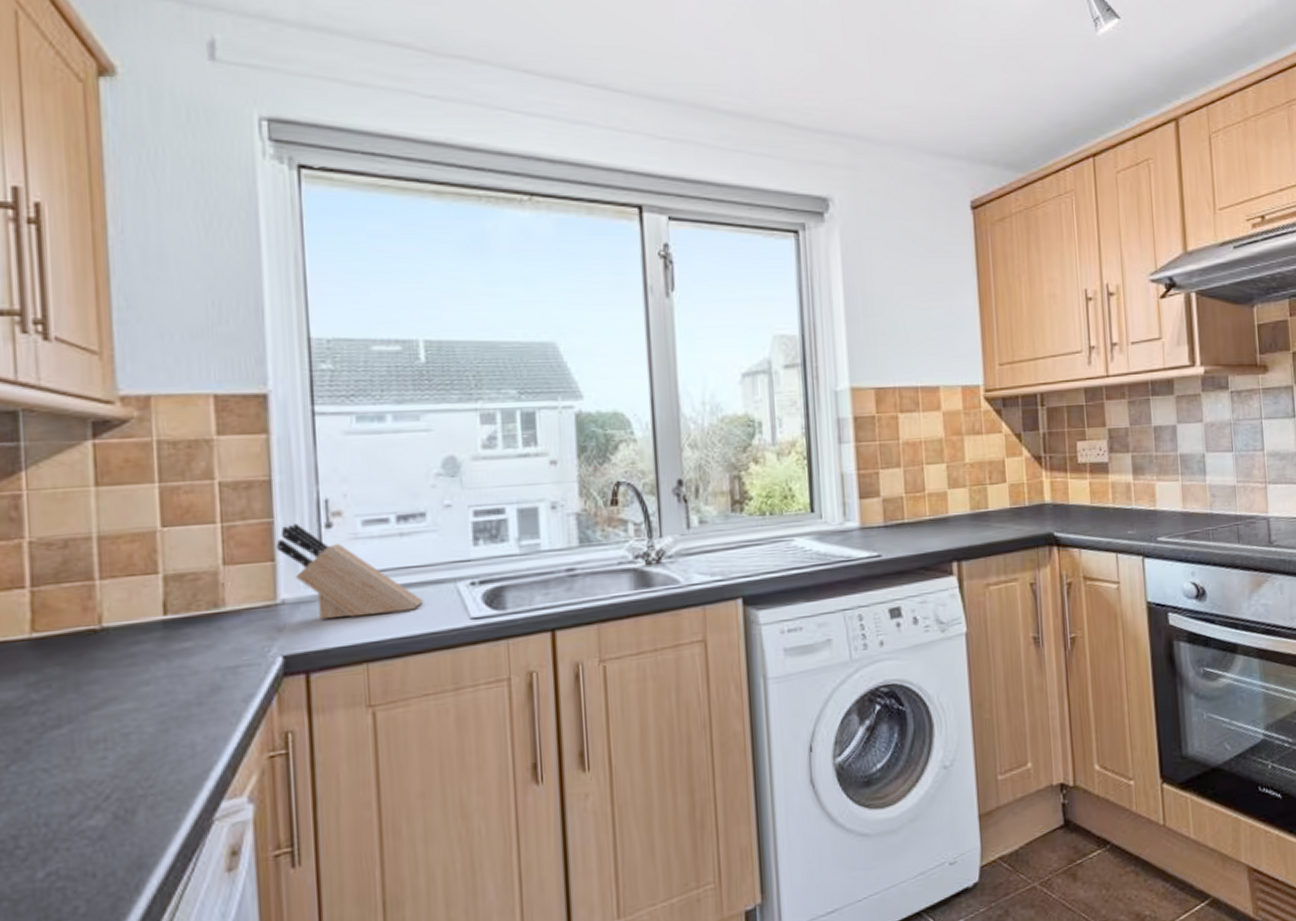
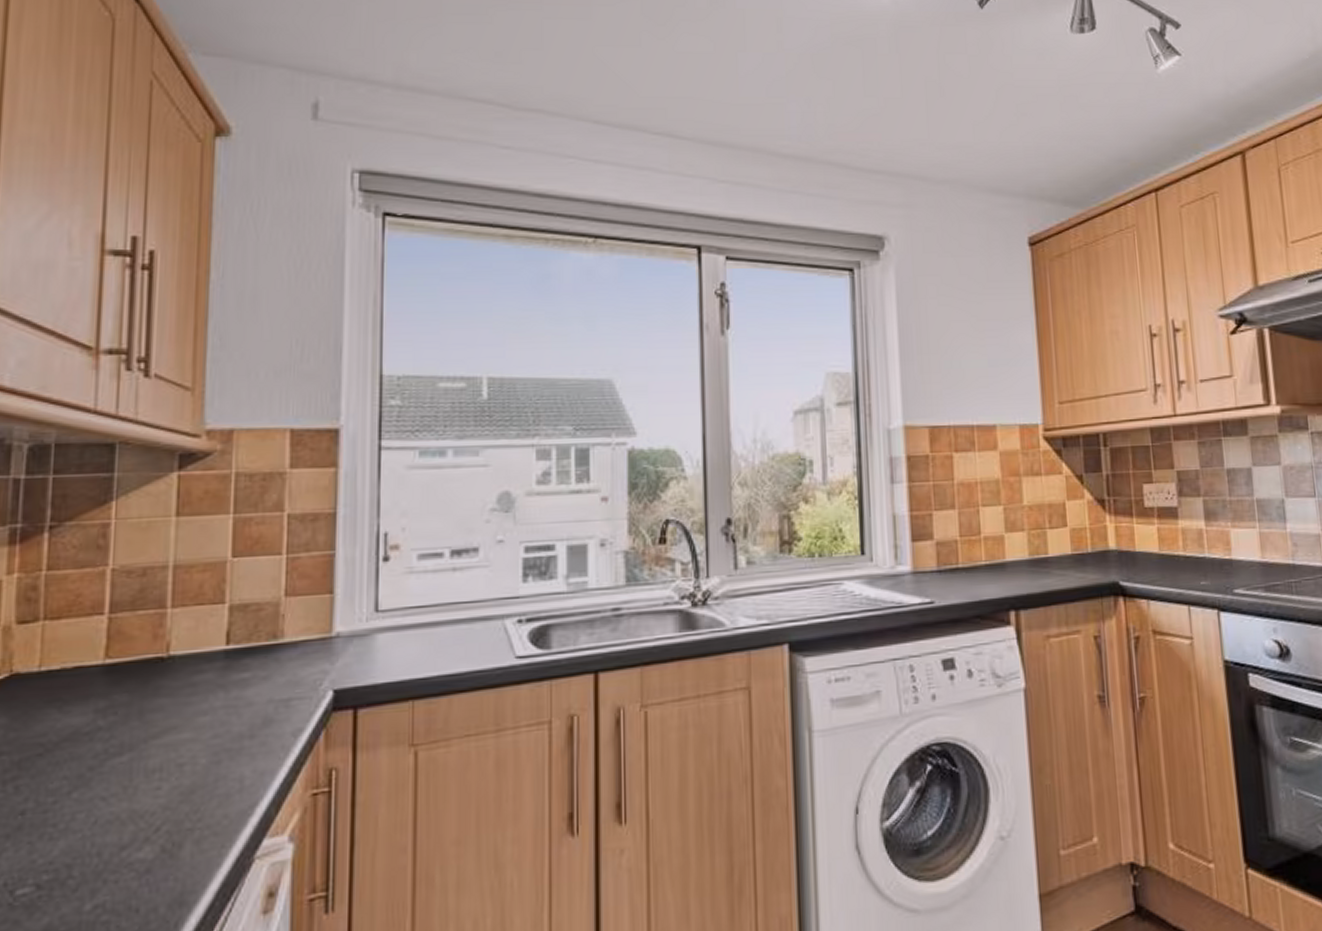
knife block: present [276,523,424,620] -> none [335,556,472,654]

